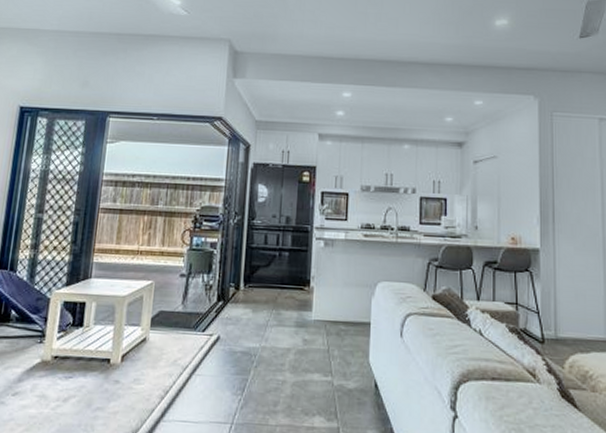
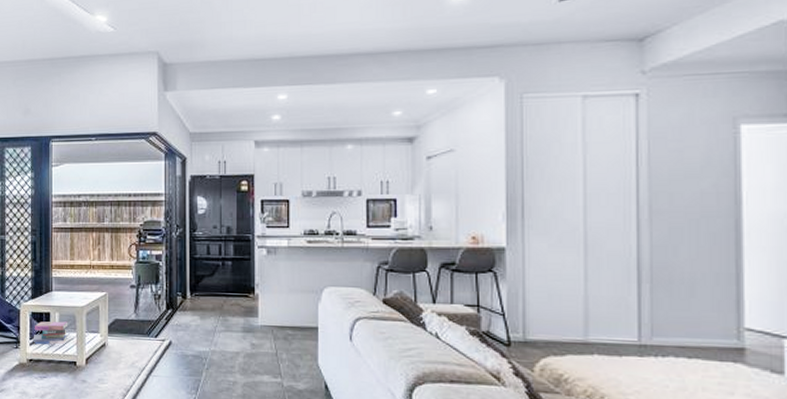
books: none [61,312,106,340] -> present [33,321,68,345]

